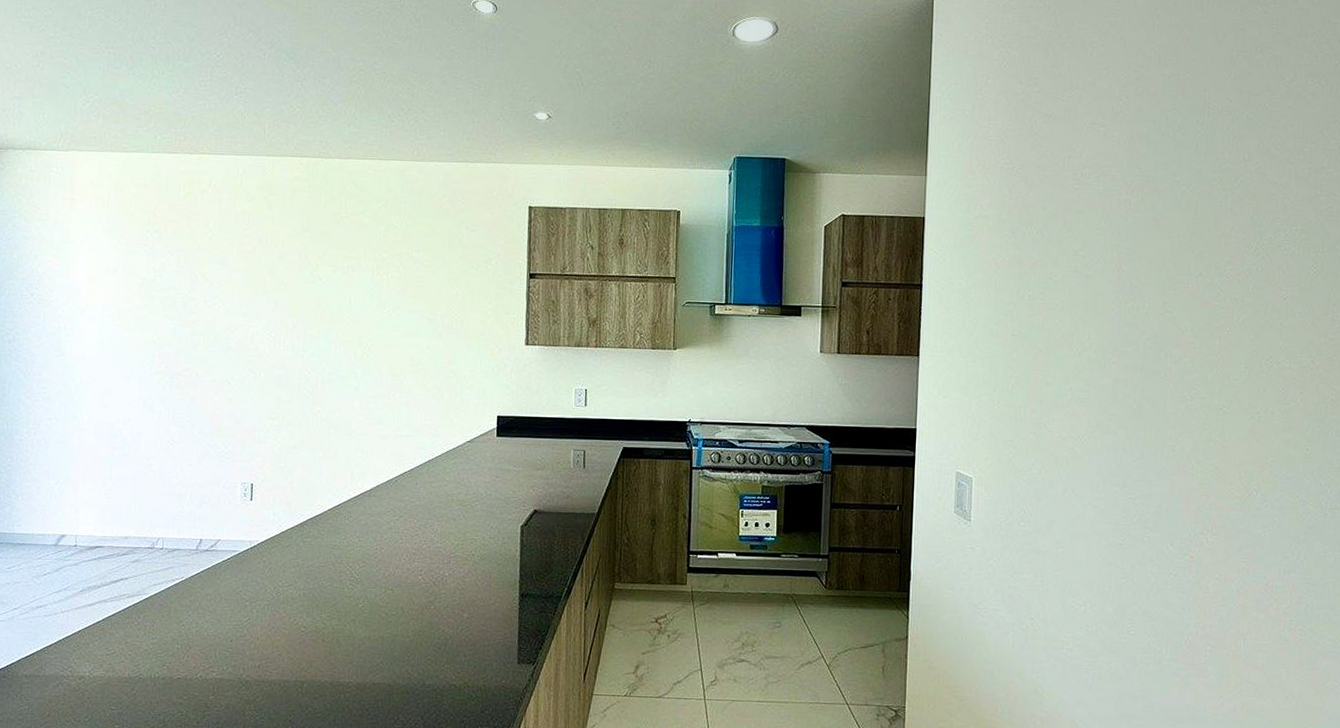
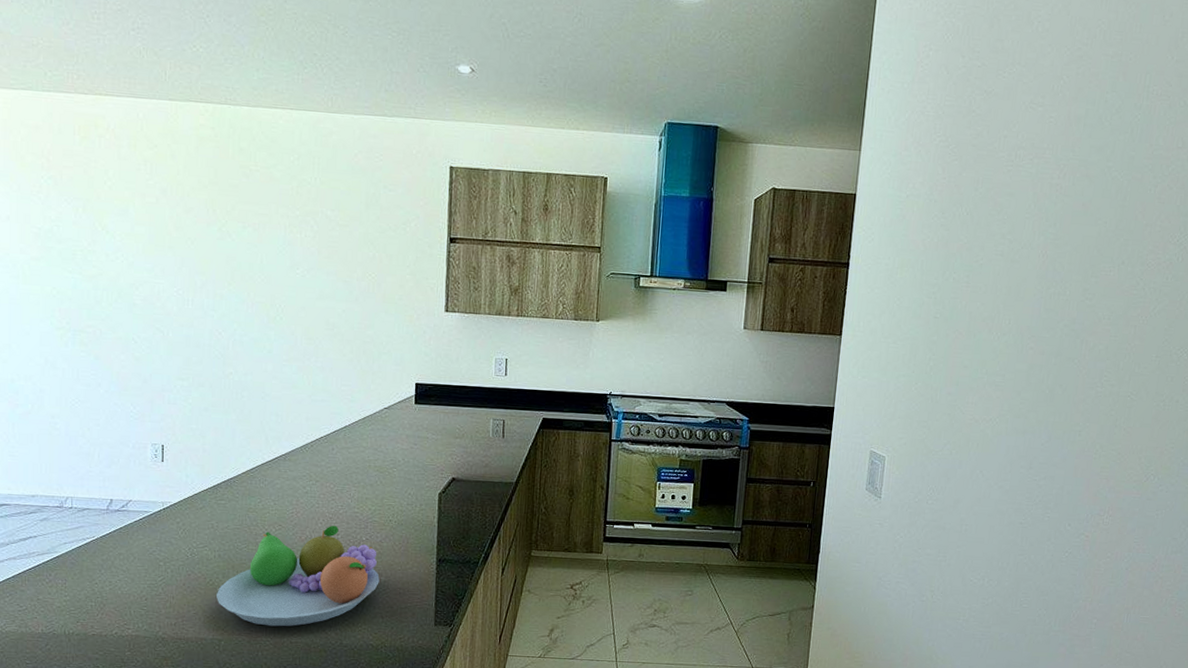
fruit bowl: none [300,561,462,668] -> present [216,525,380,627]

